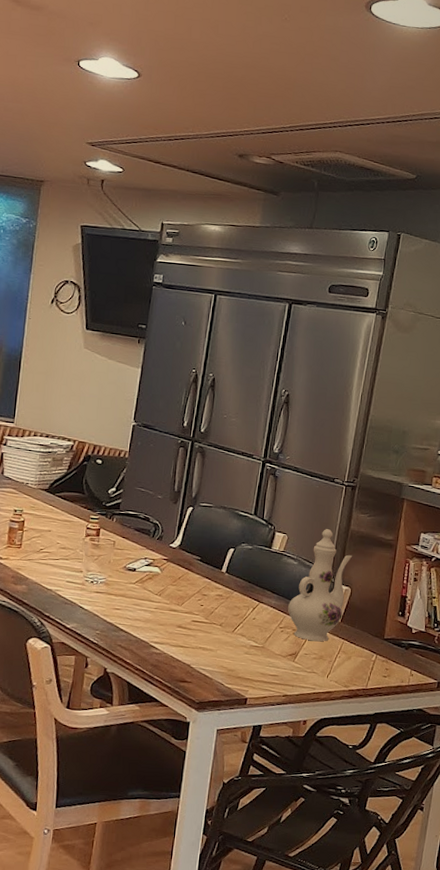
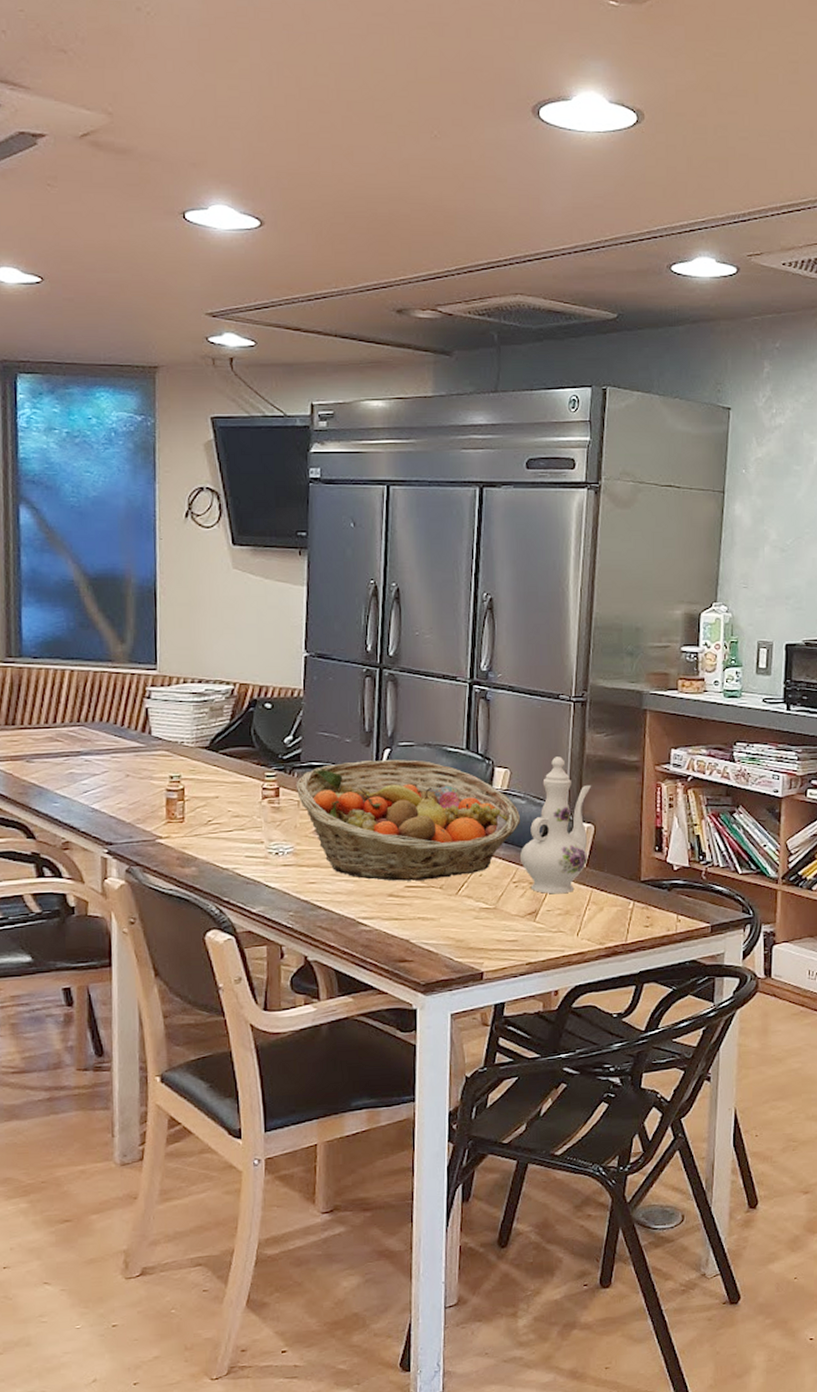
fruit basket: none [113,514,292,618] -> present [296,759,521,881]

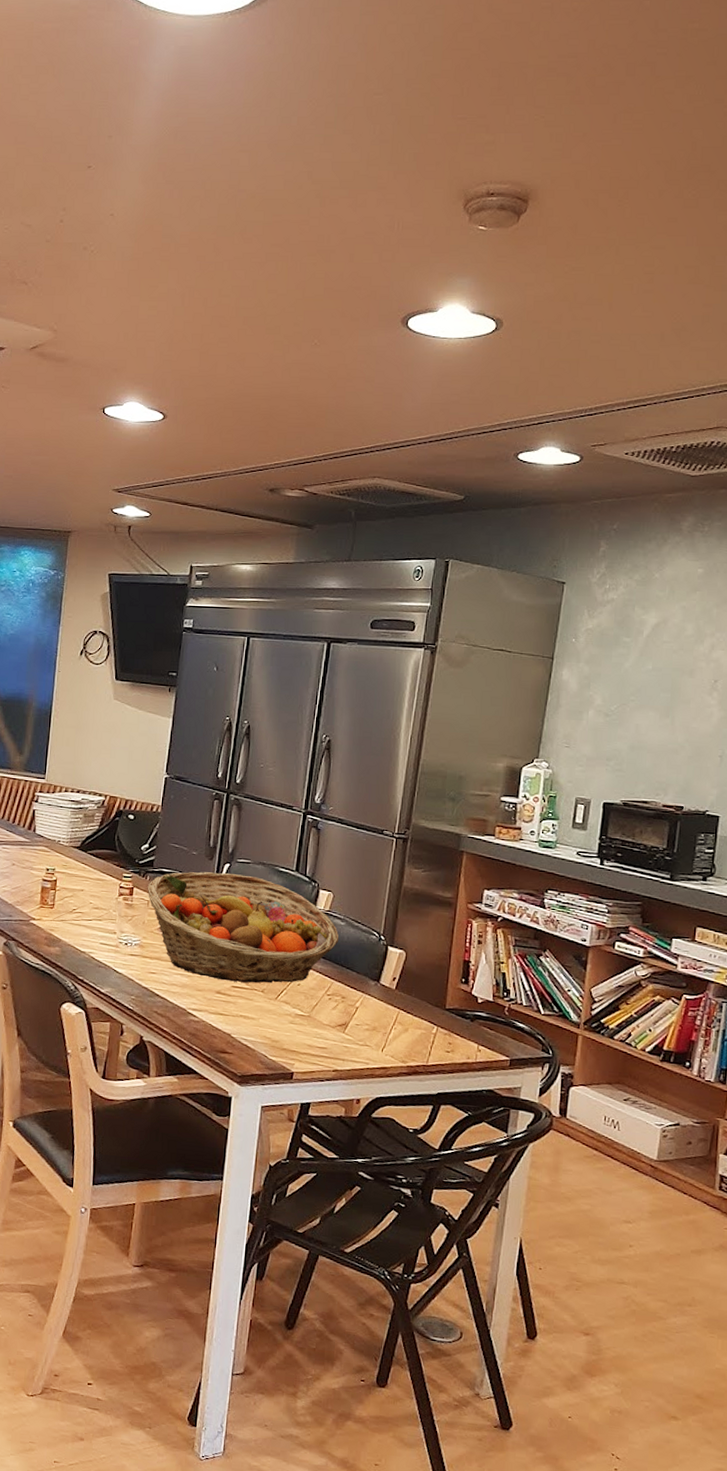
ewer: present [520,757,592,894] -> none [336,886,407,1011]

